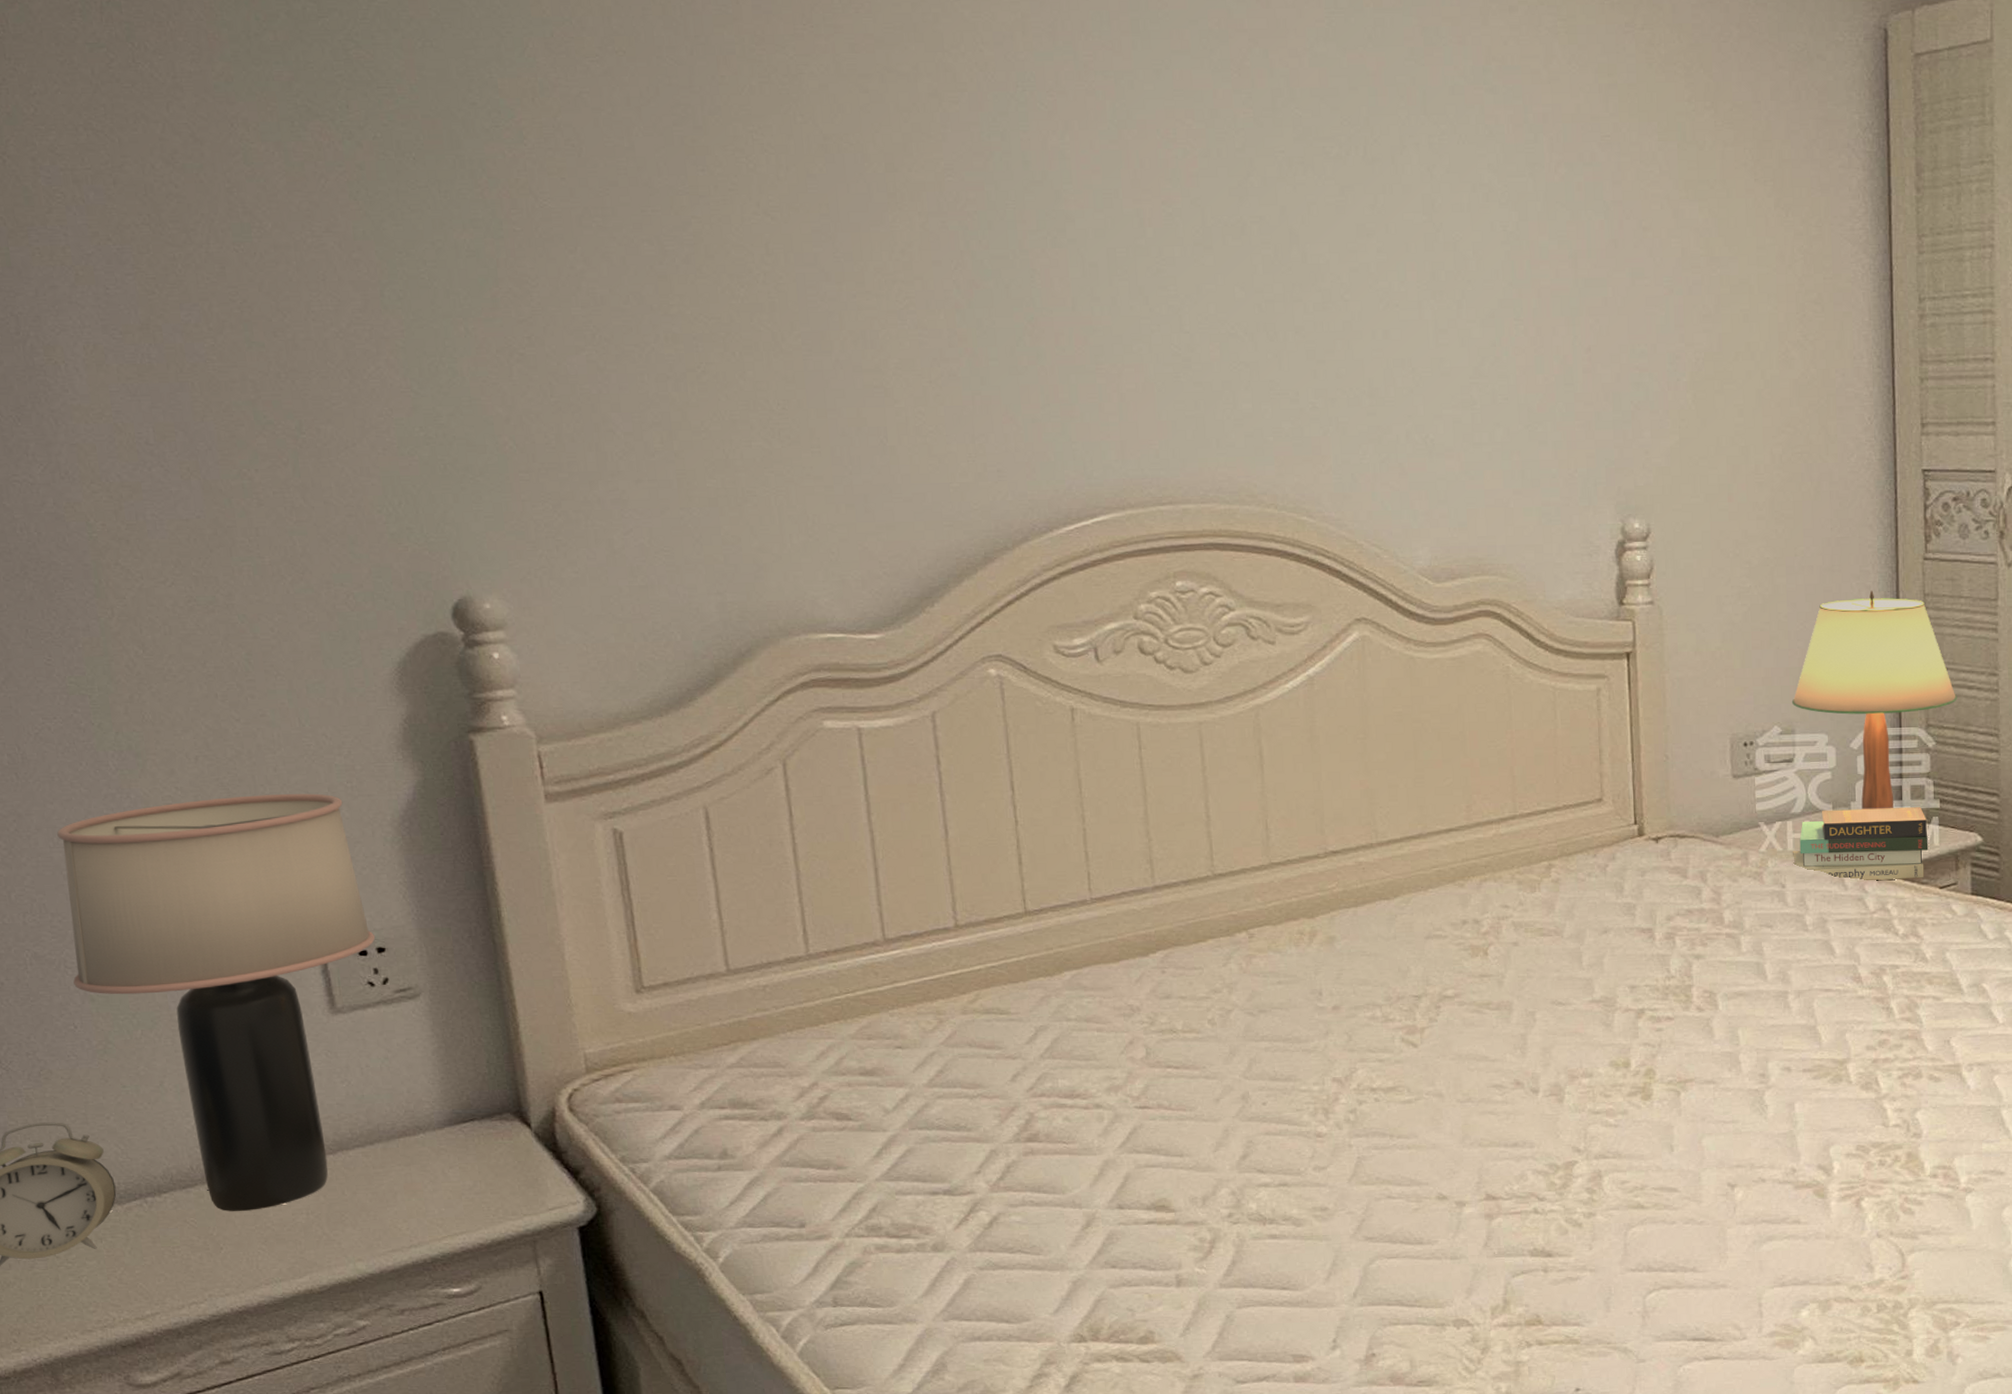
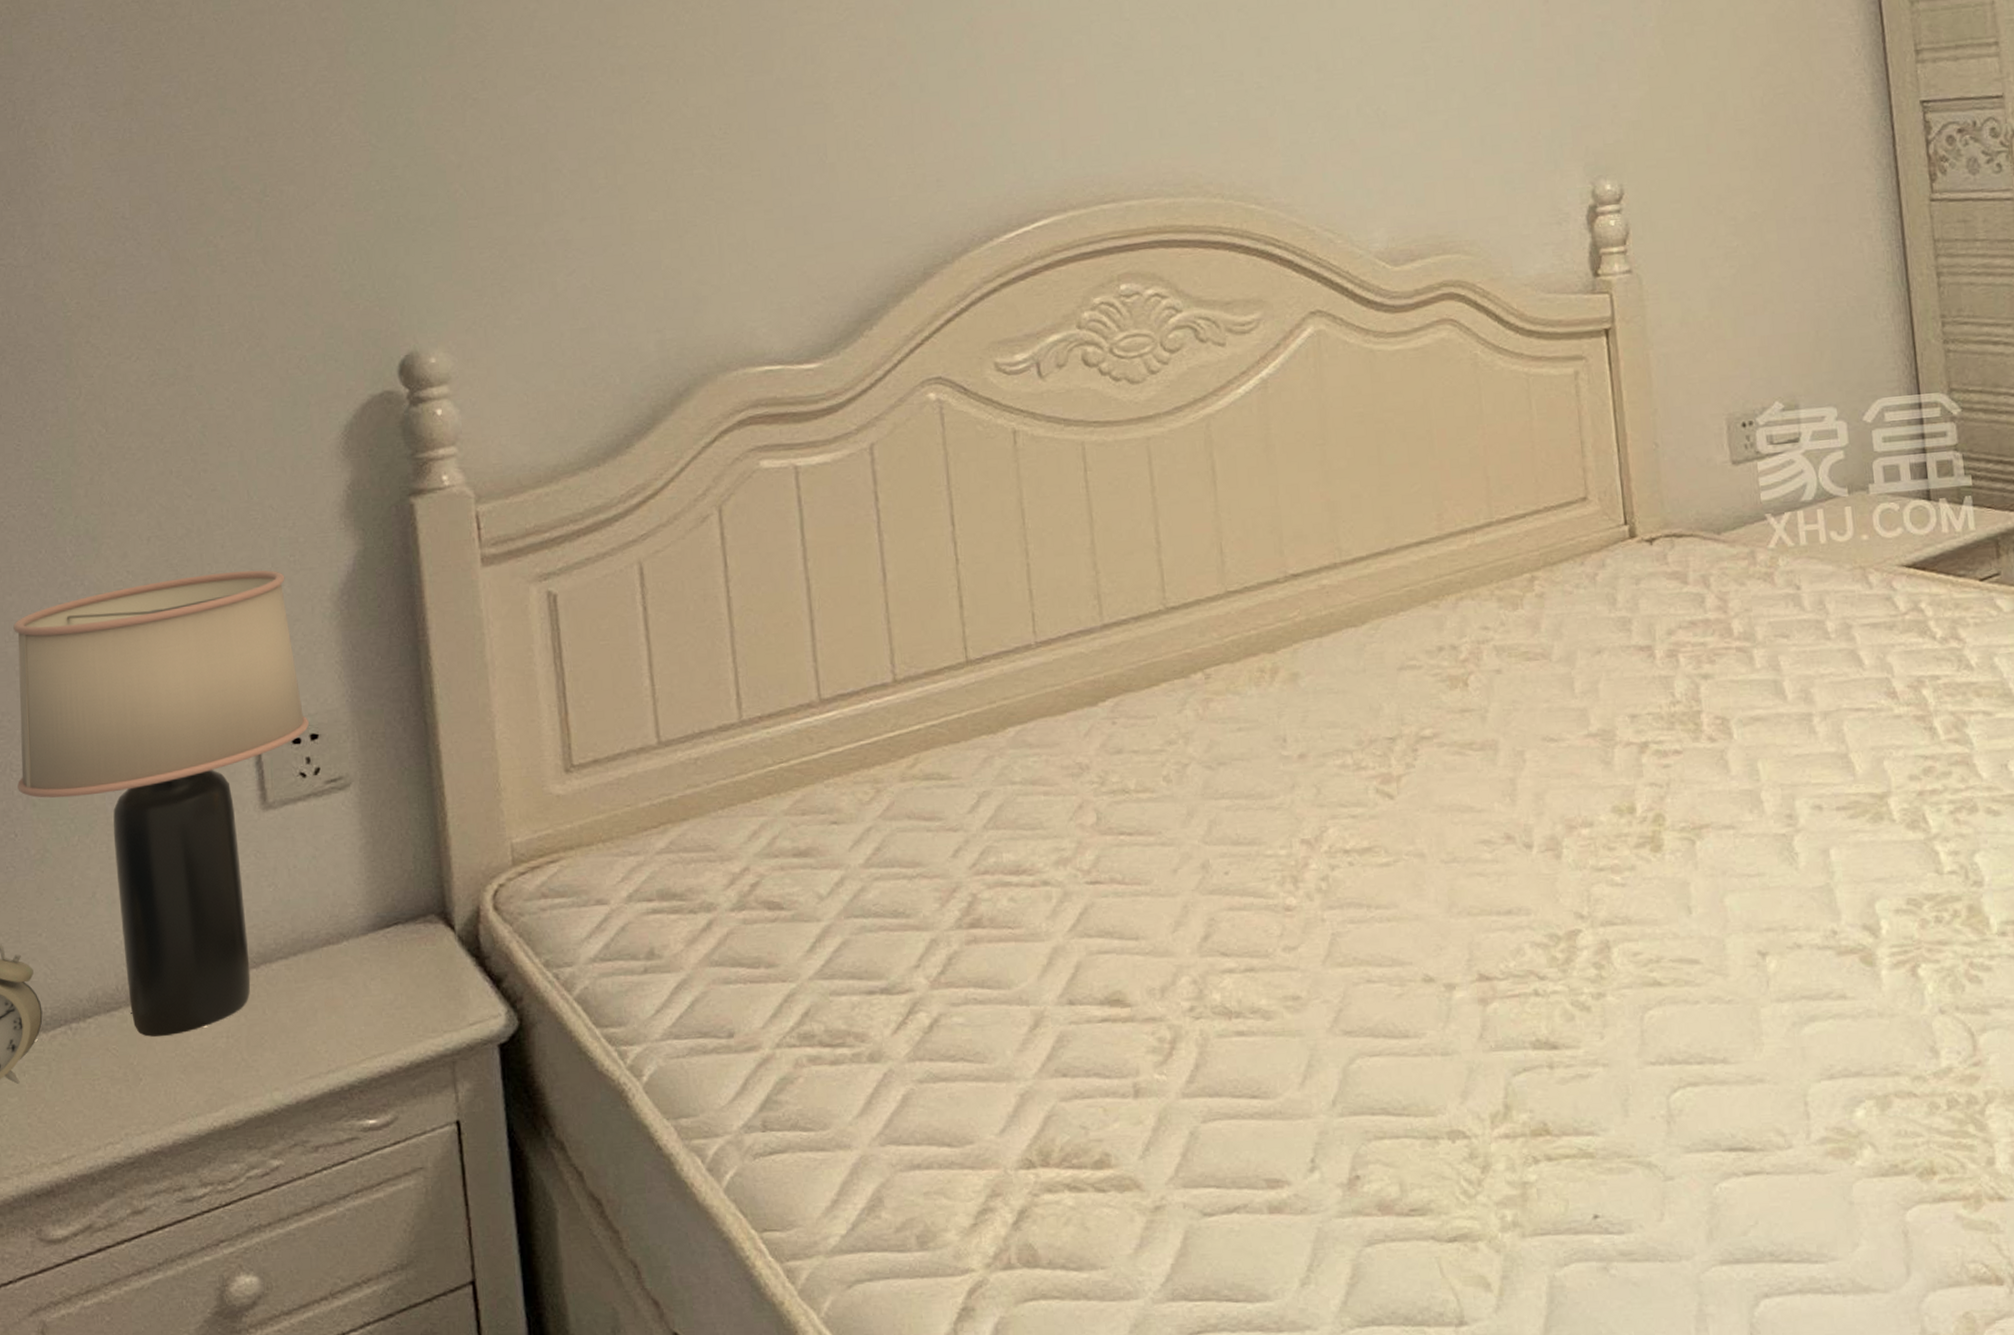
table lamp: present [1791,590,1958,810] -> none [1792,240,1982,493]
books: present [1792,807,1928,882] -> none [1805,486,1963,578]

